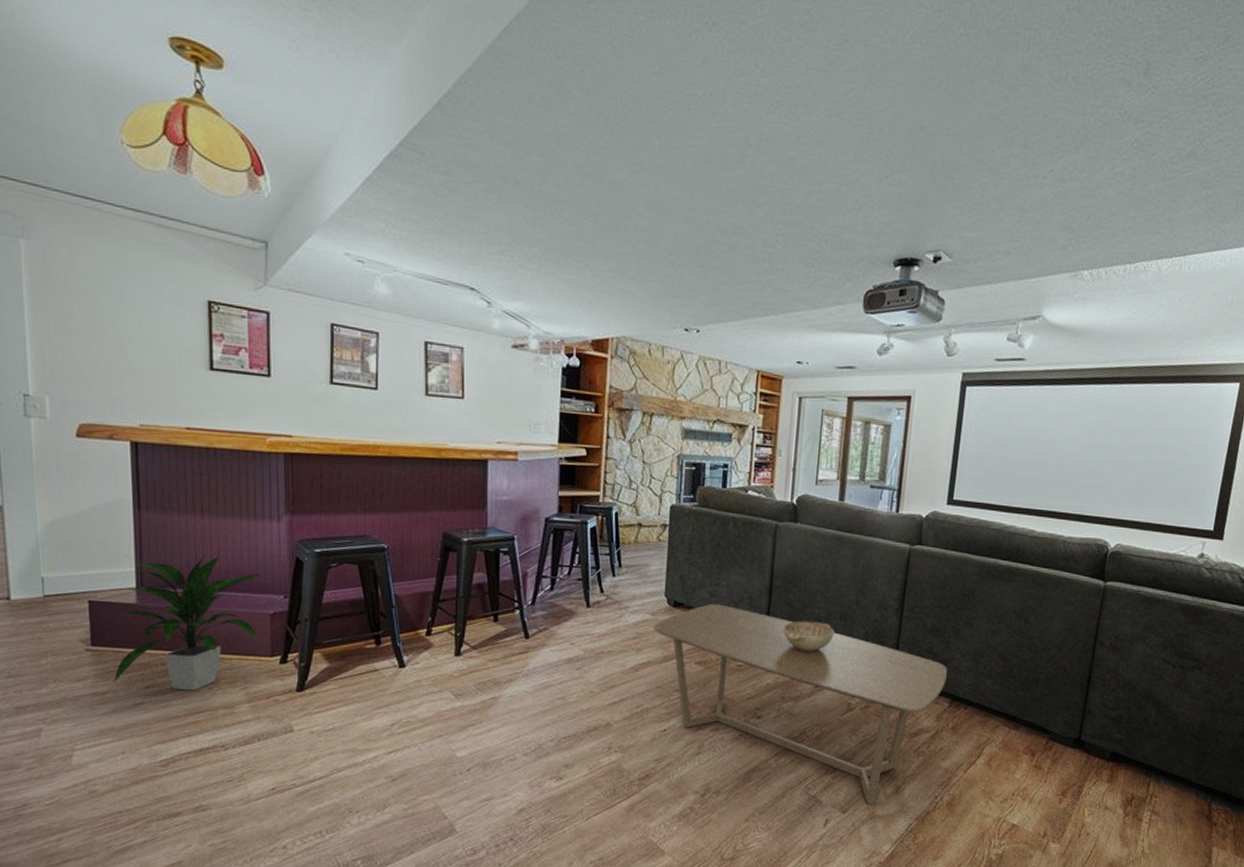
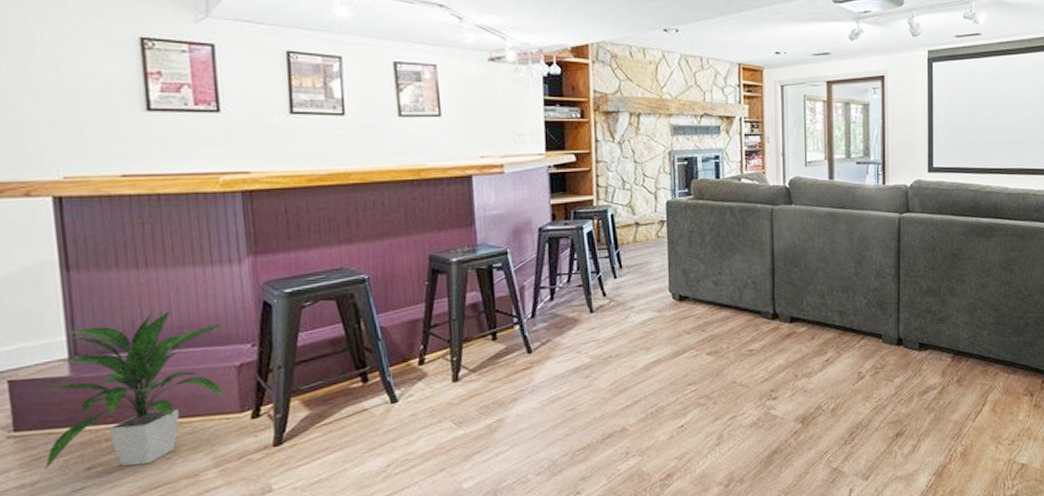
coffee table: present [653,603,947,805] -> none [661,292,946,468]
decorative bowl: present [783,621,835,652] -> none [788,297,838,328]

